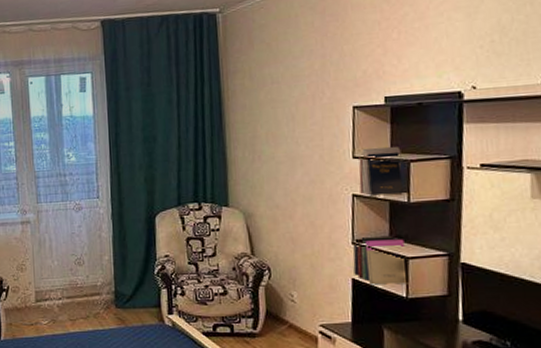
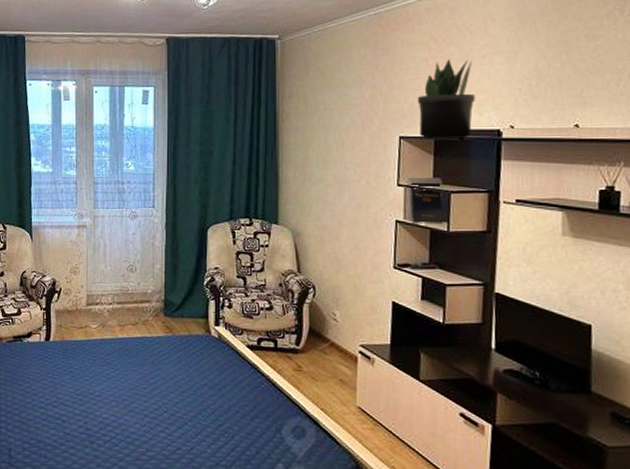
books: present [352,232,408,285] -> none [393,259,445,310]
planter: none [370,19,433,107] -> present [417,59,475,139]

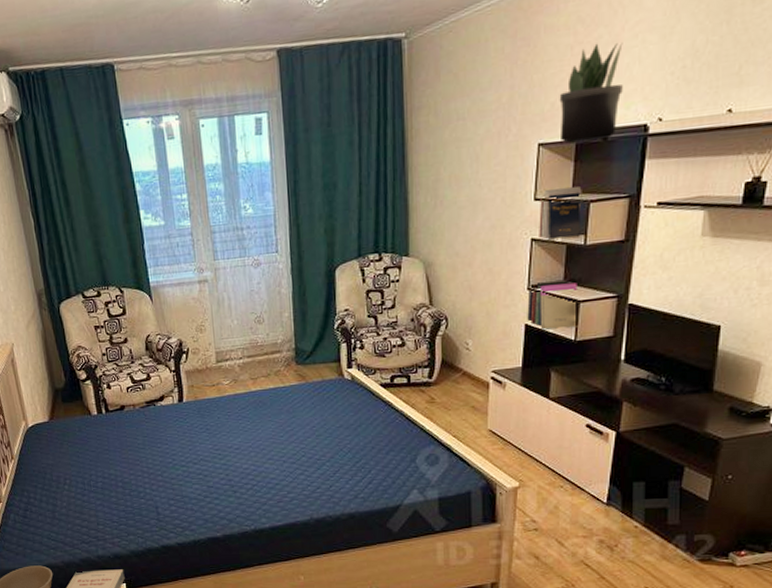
books: none [393,259,445,310] -> present [527,276,577,330]

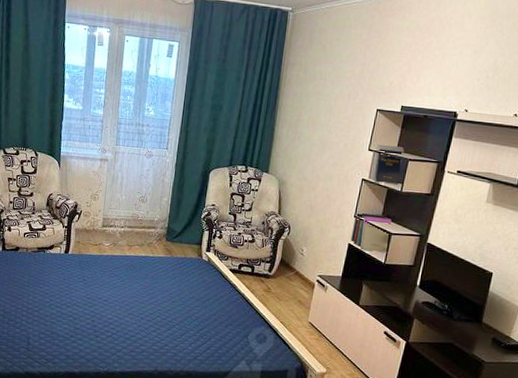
planter: present [559,43,623,144] -> none [394,46,447,117]

